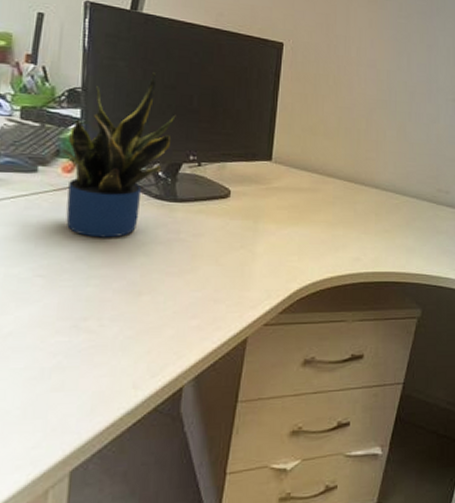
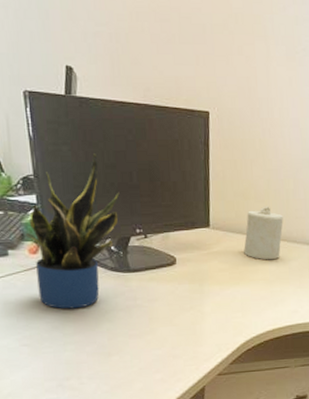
candle: none [305,144,352,201] -> present [243,206,283,260]

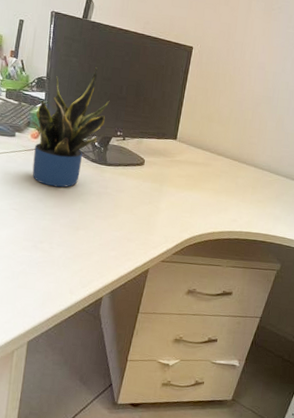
candle: present [243,206,283,260] -> none [200,130,238,175]

